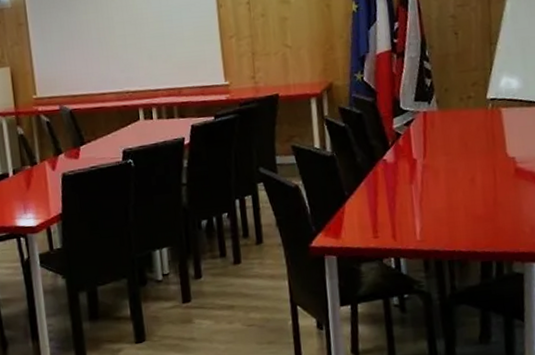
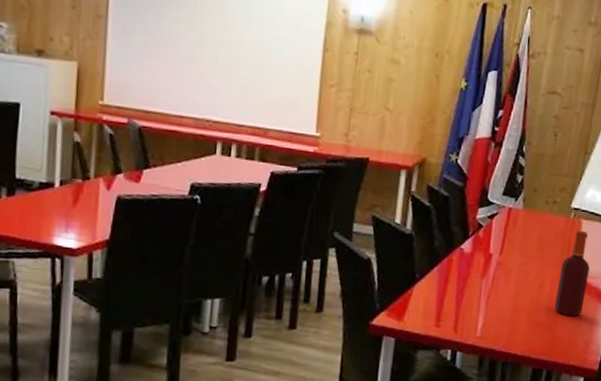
bottle: none [489,118,521,205] -> present [554,230,590,317]

